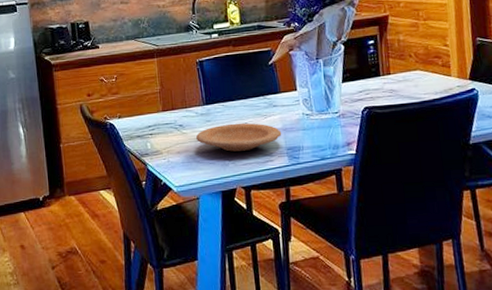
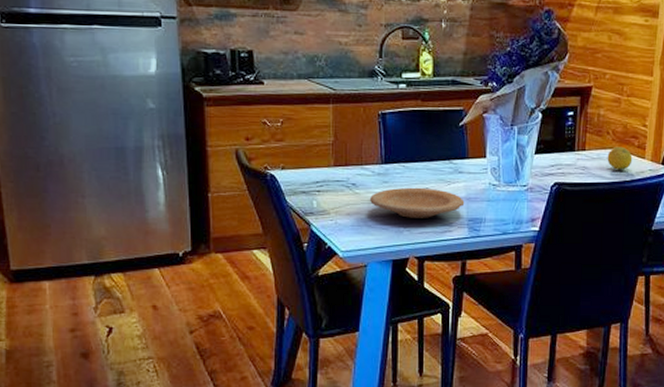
fruit: none [413,67,439,90] -> present [607,146,633,170]

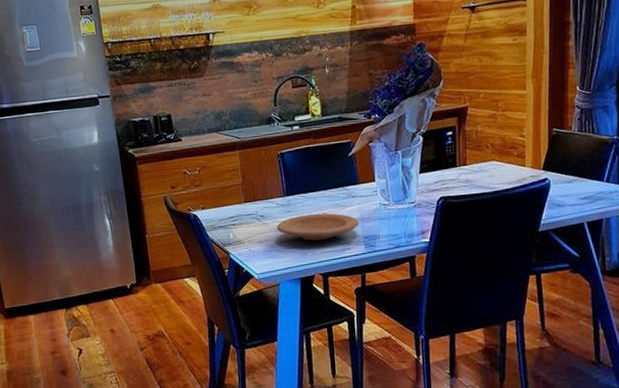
fruit: present [607,146,633,170] -> none [488,157,513,180]

